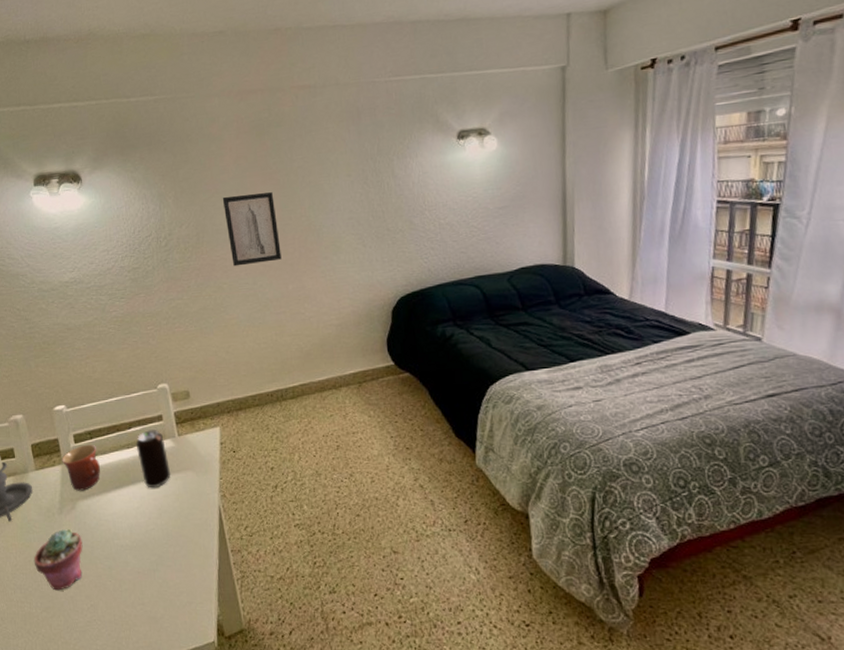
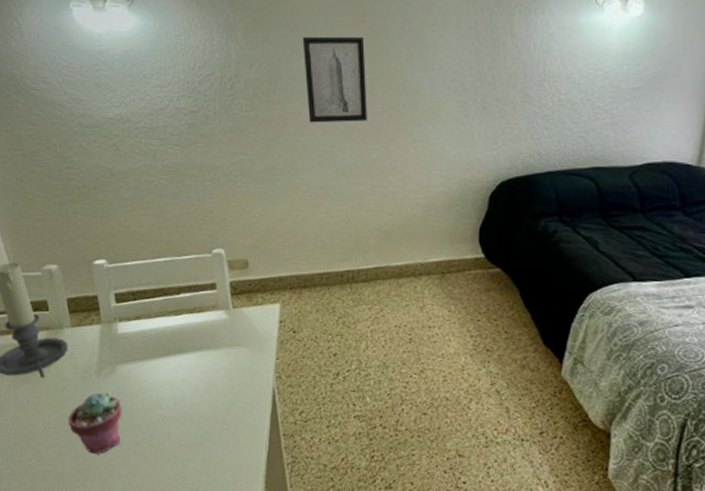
mug: present [61,444,100,491] -> none [101,305,144,355]
beverage can: present [135,430,171,489] -> none [184,298,223,361]

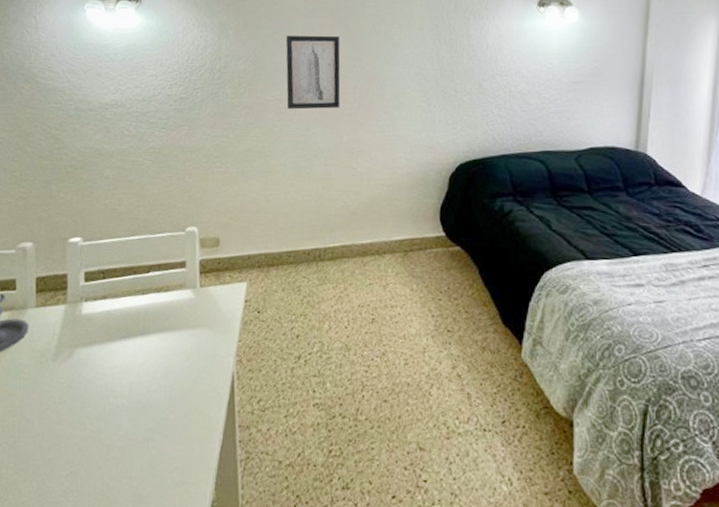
potted succulent: present [68,392,122,454] -> none [14,379,74,451]

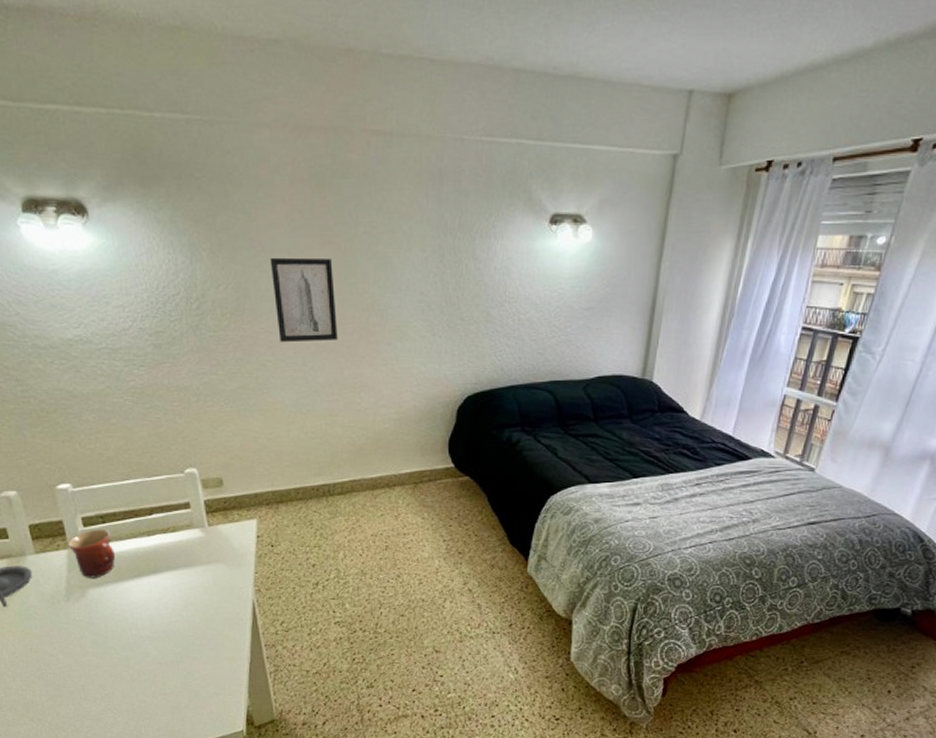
mug: none [67,284,108,337] -> present [67,529,115,578]

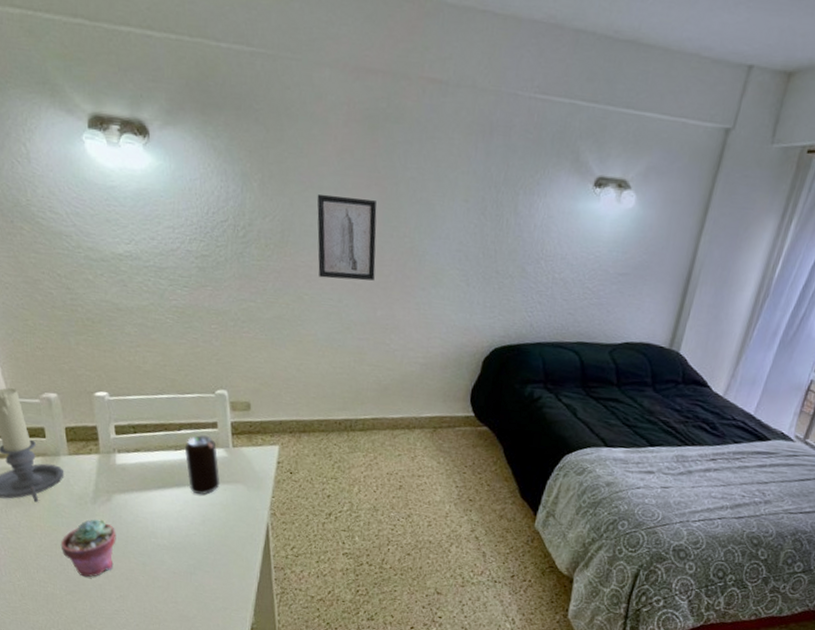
potted succulent: none [35,617,95,680] -> present [60,519,116,578]
mug: present [67,529,115,578] -> none [99,438,142,485]
beverage can: none [157,518,199,579] -> present [184,435,220,495]

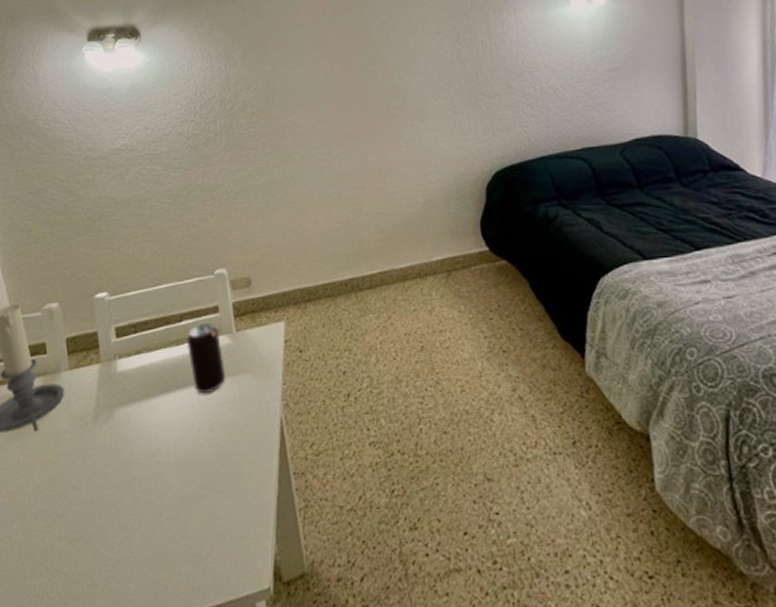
potted succulent: present [60,519,116,578] -> none [60,442,119,519]
wall art: present [317,194,377,281] -> none [295,50,361,134]

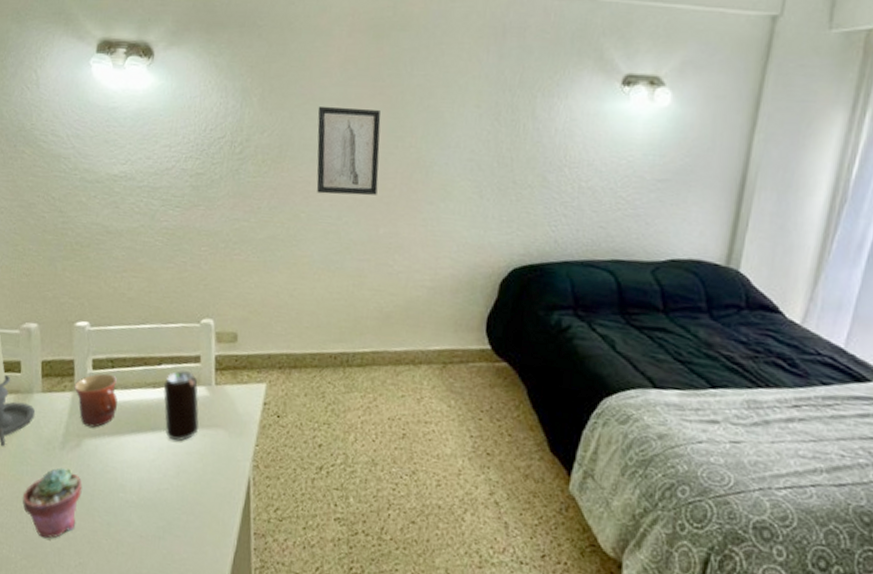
potted succulent: none [60,442,119,519] -> present [22,467,82,539]
mug: none [100,339,144,396] -> present [74,373,118,428]
wall art: none [295,50,361,134] -> present [316,106,381,196]

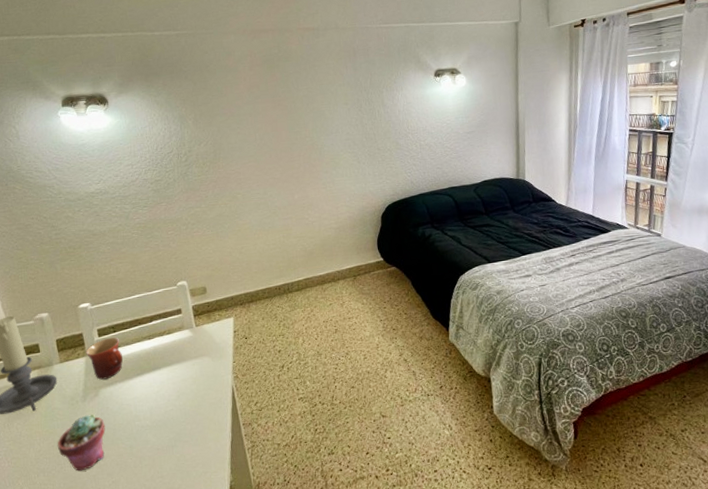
beverage can: present [163,370,199,442] -> none [156,322,189,374]
wall art: present [316,106,381,196] -> none [237,116,289,179]

